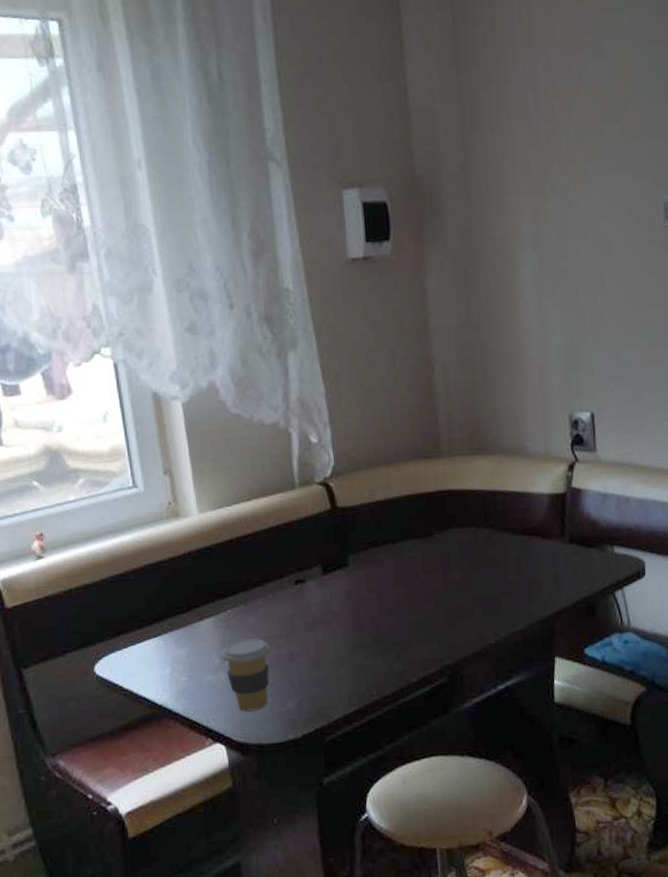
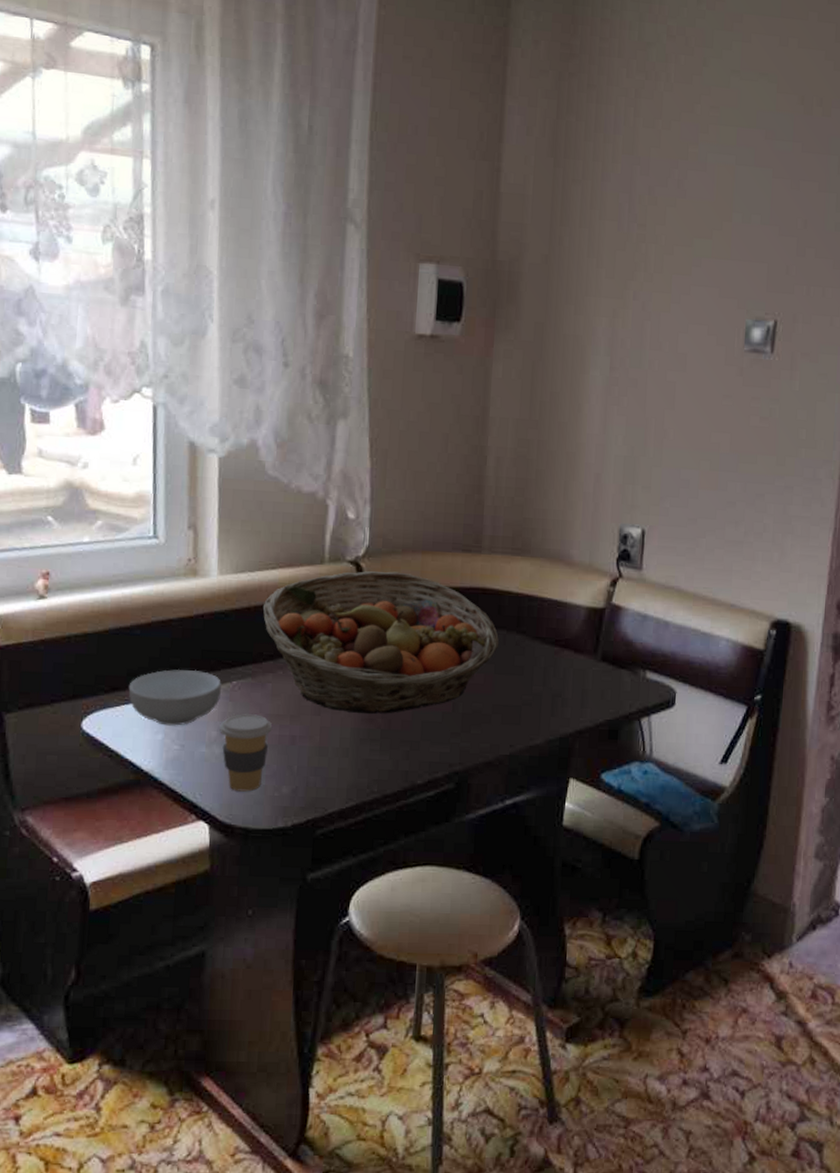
cereal bowl: none [132,604,219,660] -> present [128,669,222,726]
fruit basket: none [244,486,471,625] -> present [262,571,500,715]

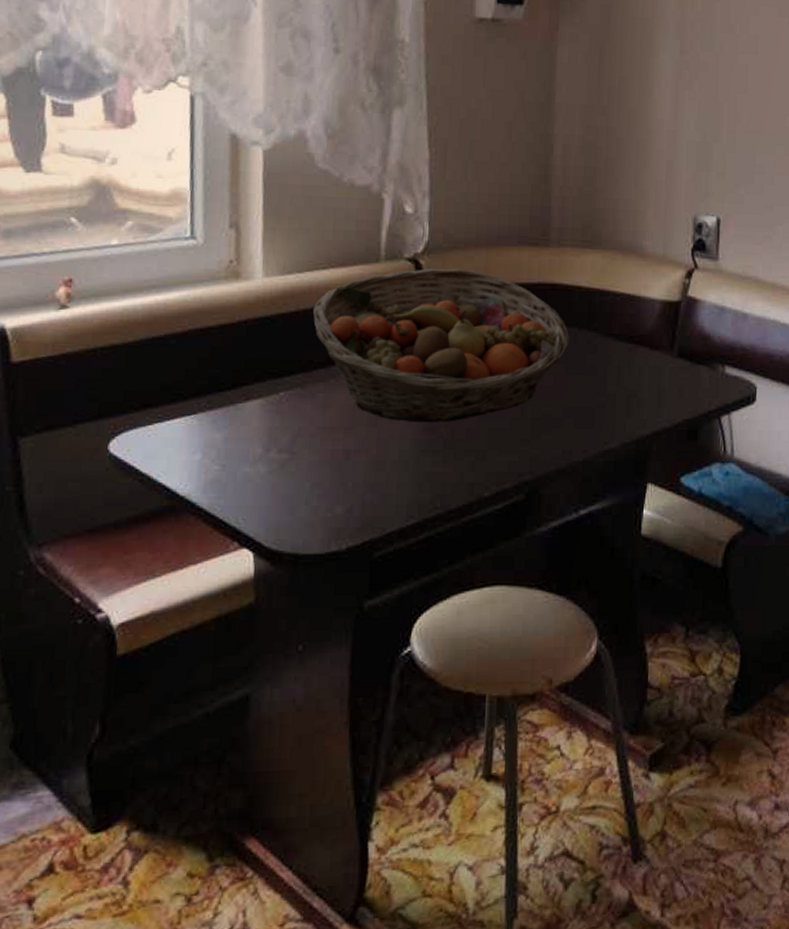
cereal bowl: present [128,669,222,726] -> none [162,381,268,444]
coffee cup: present [219,714,273,792] -> none [265,428,325,514]

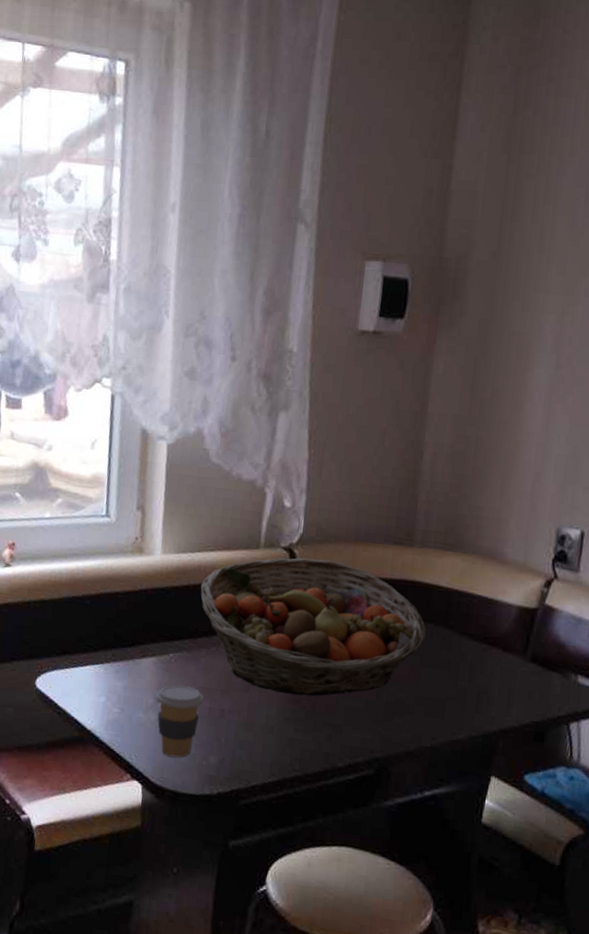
coffee cup: none [265,428,325,514] -> present [156,685,204,758]

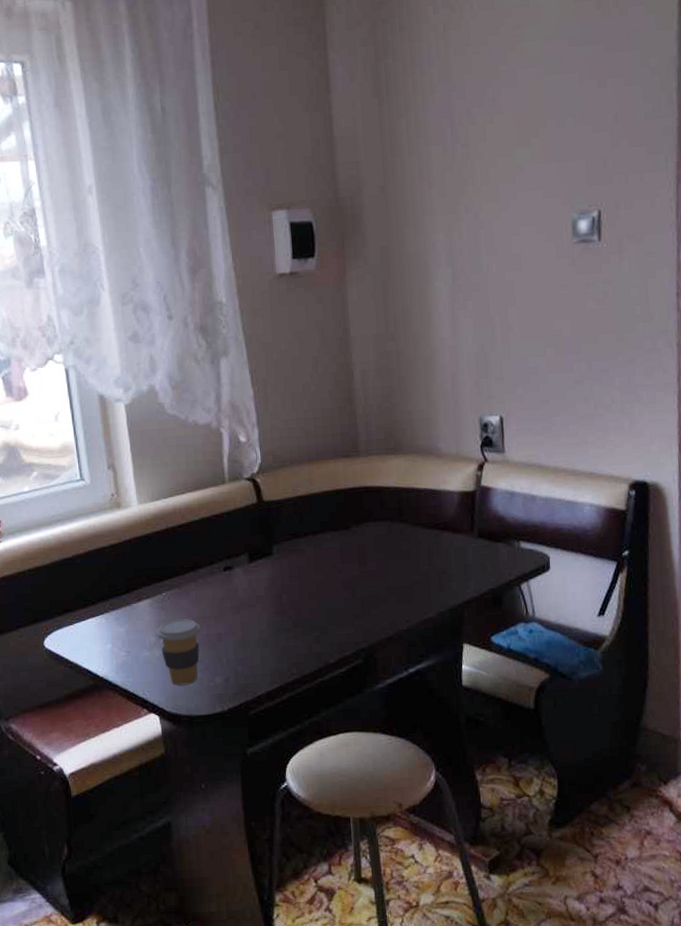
fruit basket: present [200,558,427,697] -> none [178,482,386,608]

